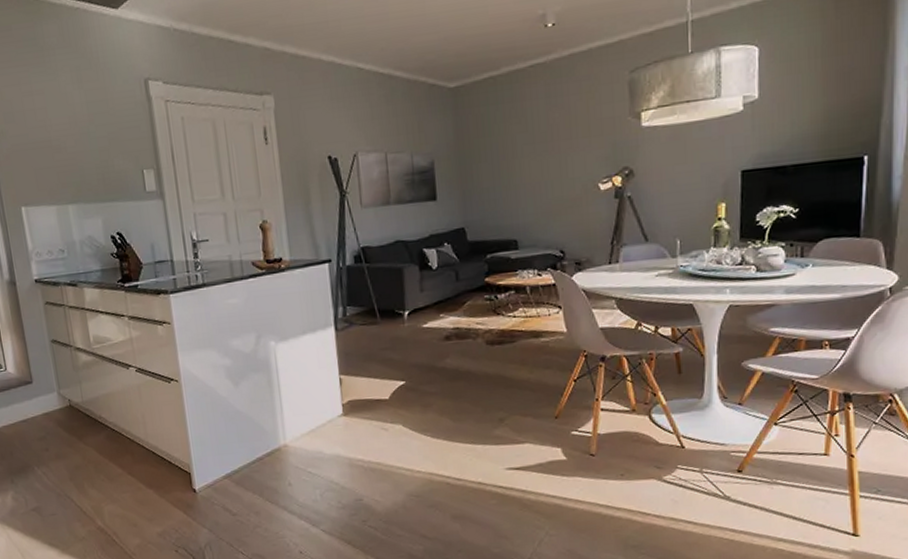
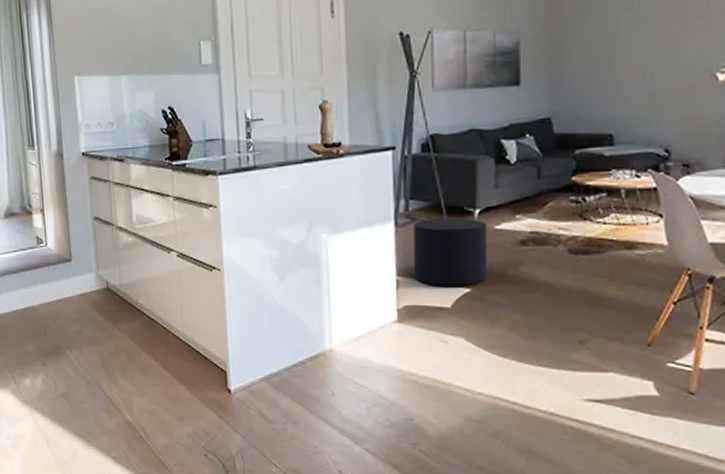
stool: none [351,320,419,381] -> present [413,218,488,286]

